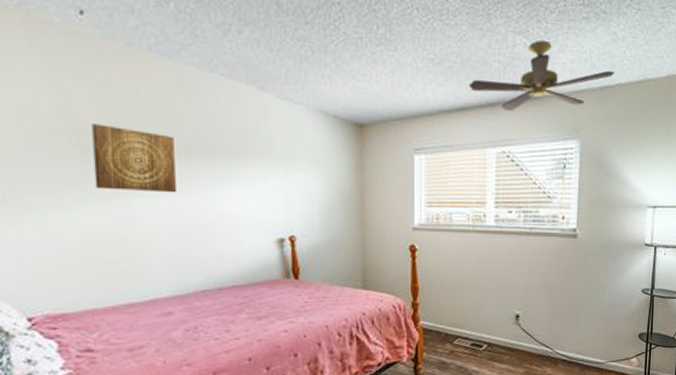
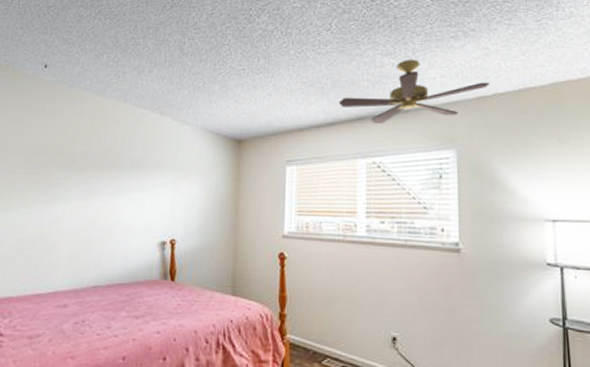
wall art: present [92,124,176,193] -> none [30,145,92,199]

